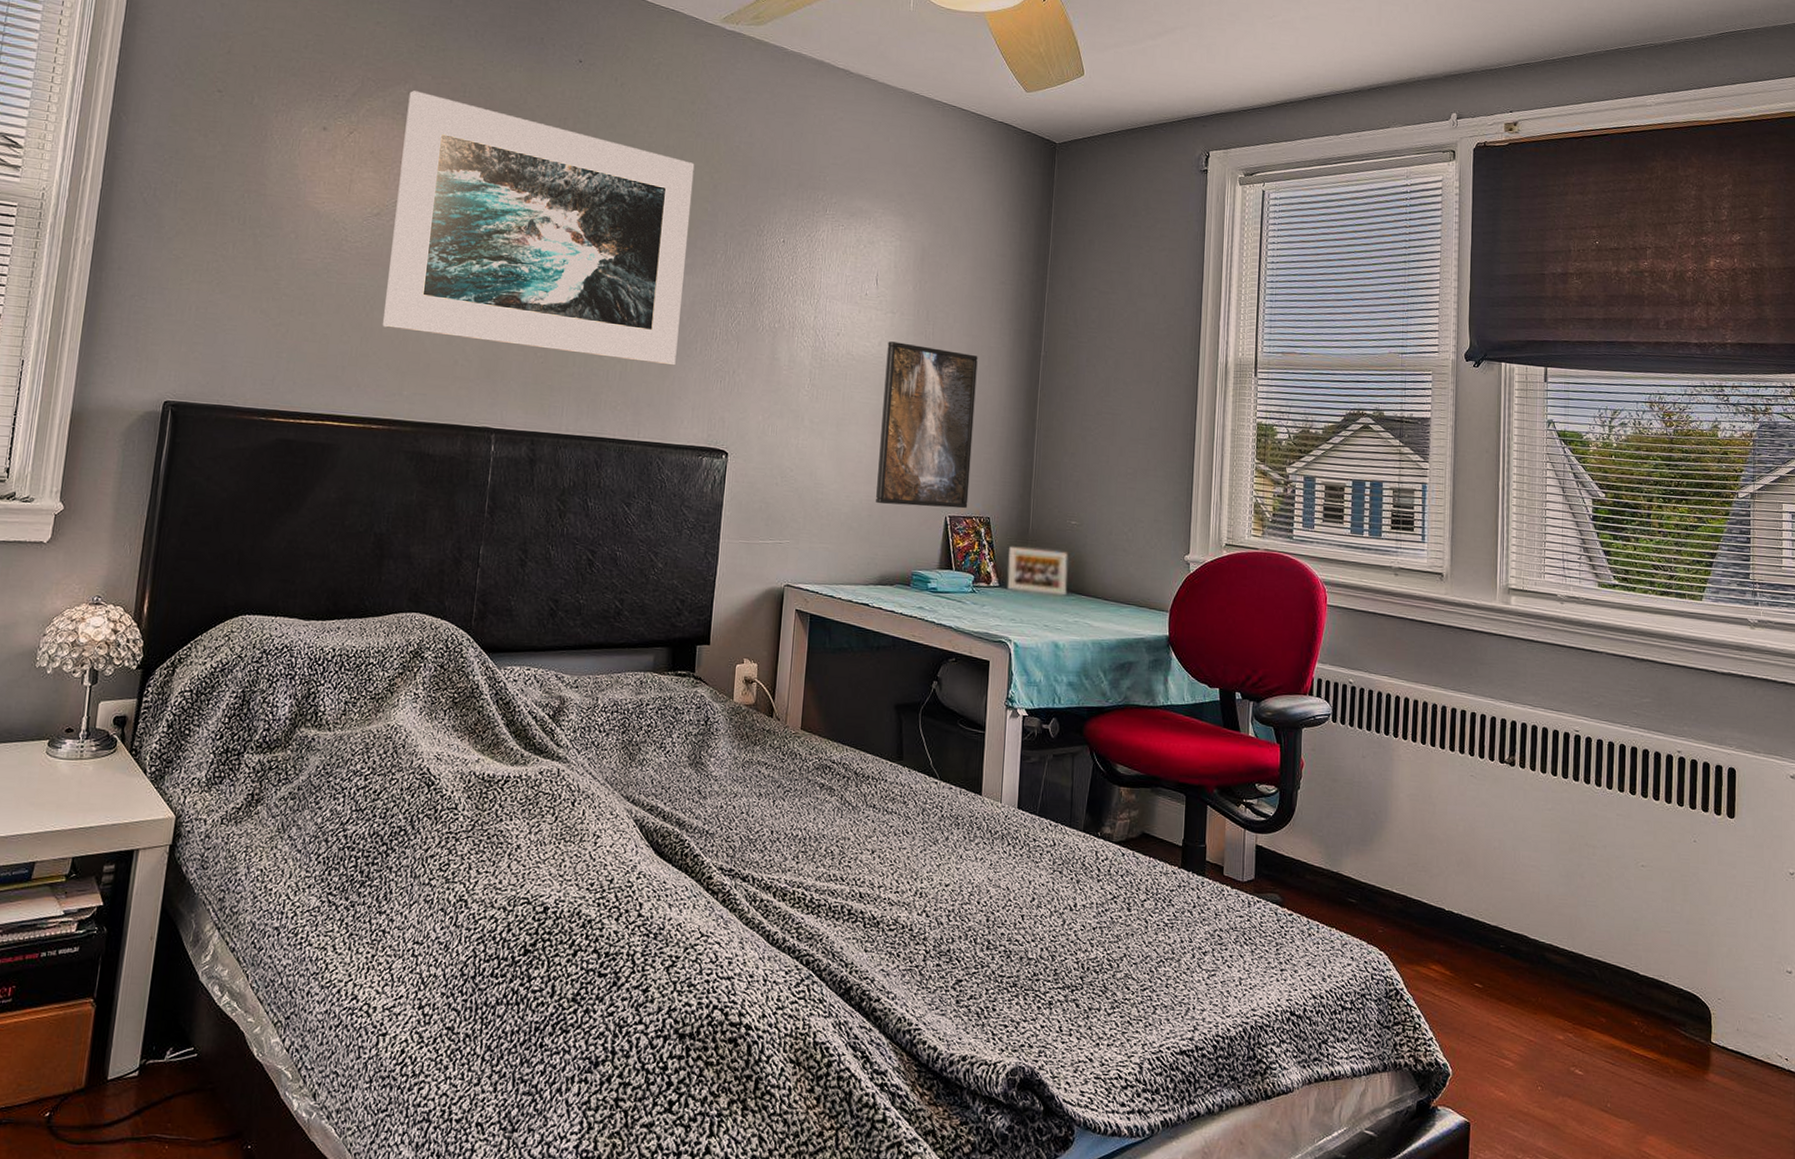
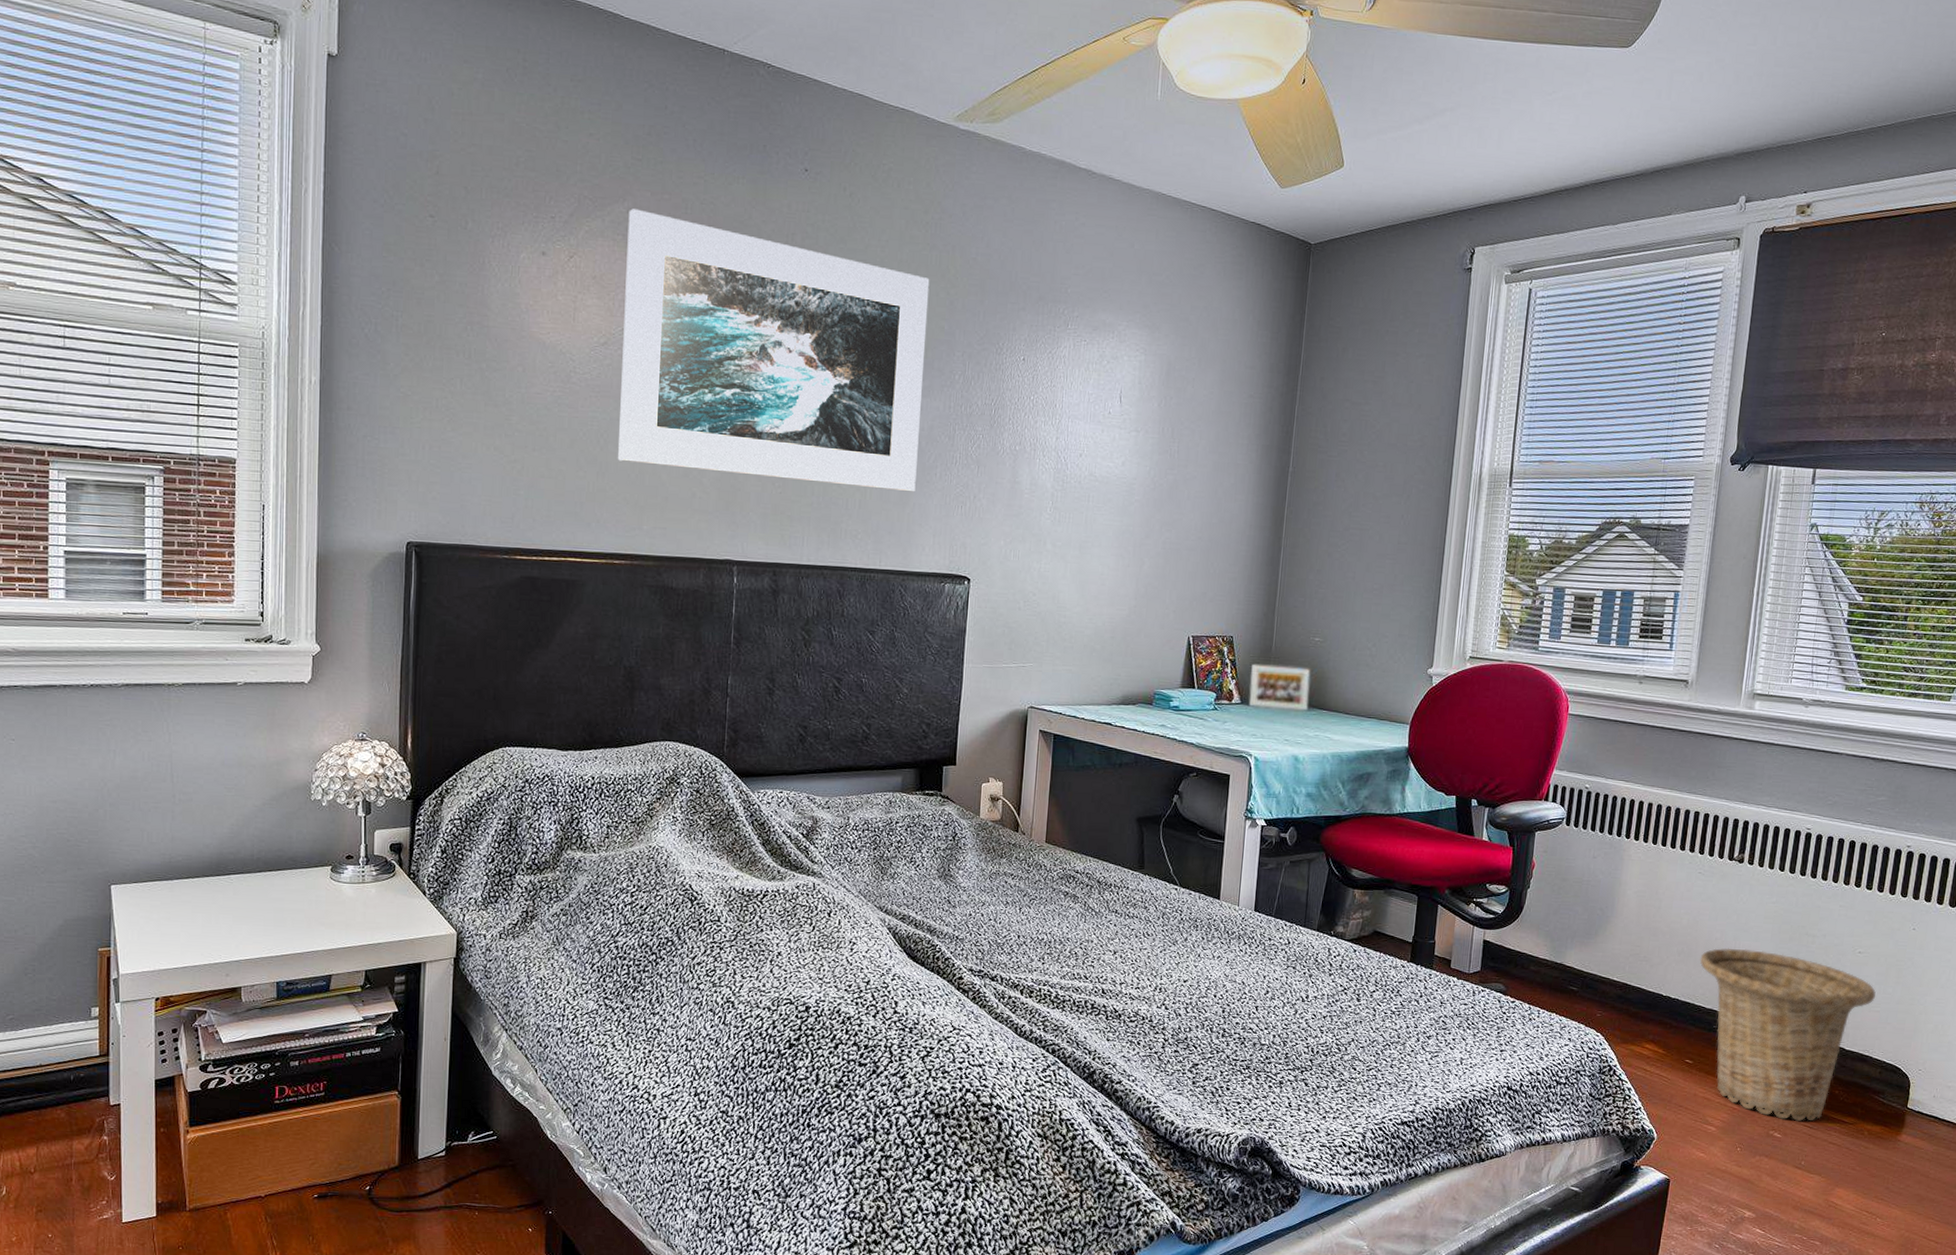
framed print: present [876,341,978,509] -> none [1119,461,1224,629]
basket: none [1480,858,1664,1057] -> present [1700,948,1876,1122]

